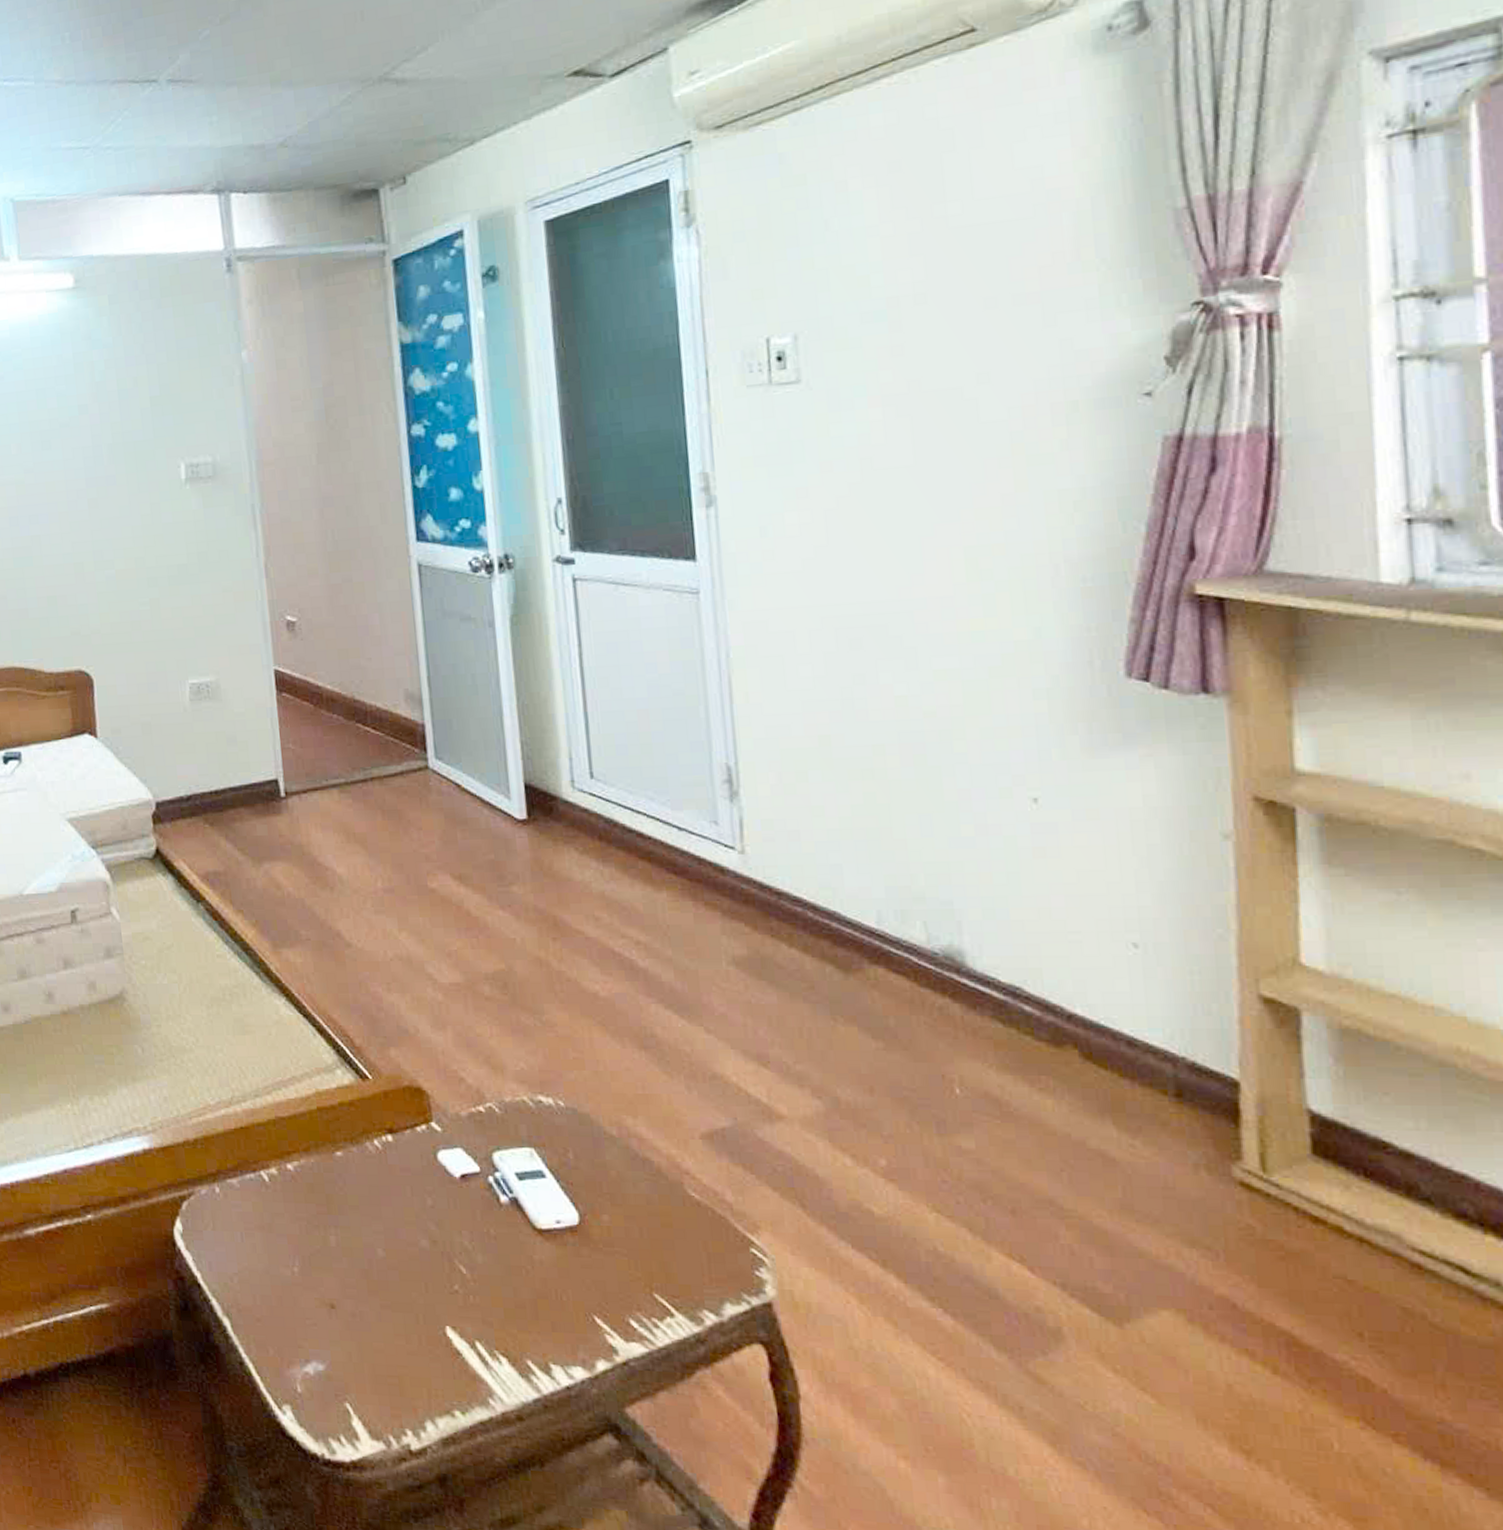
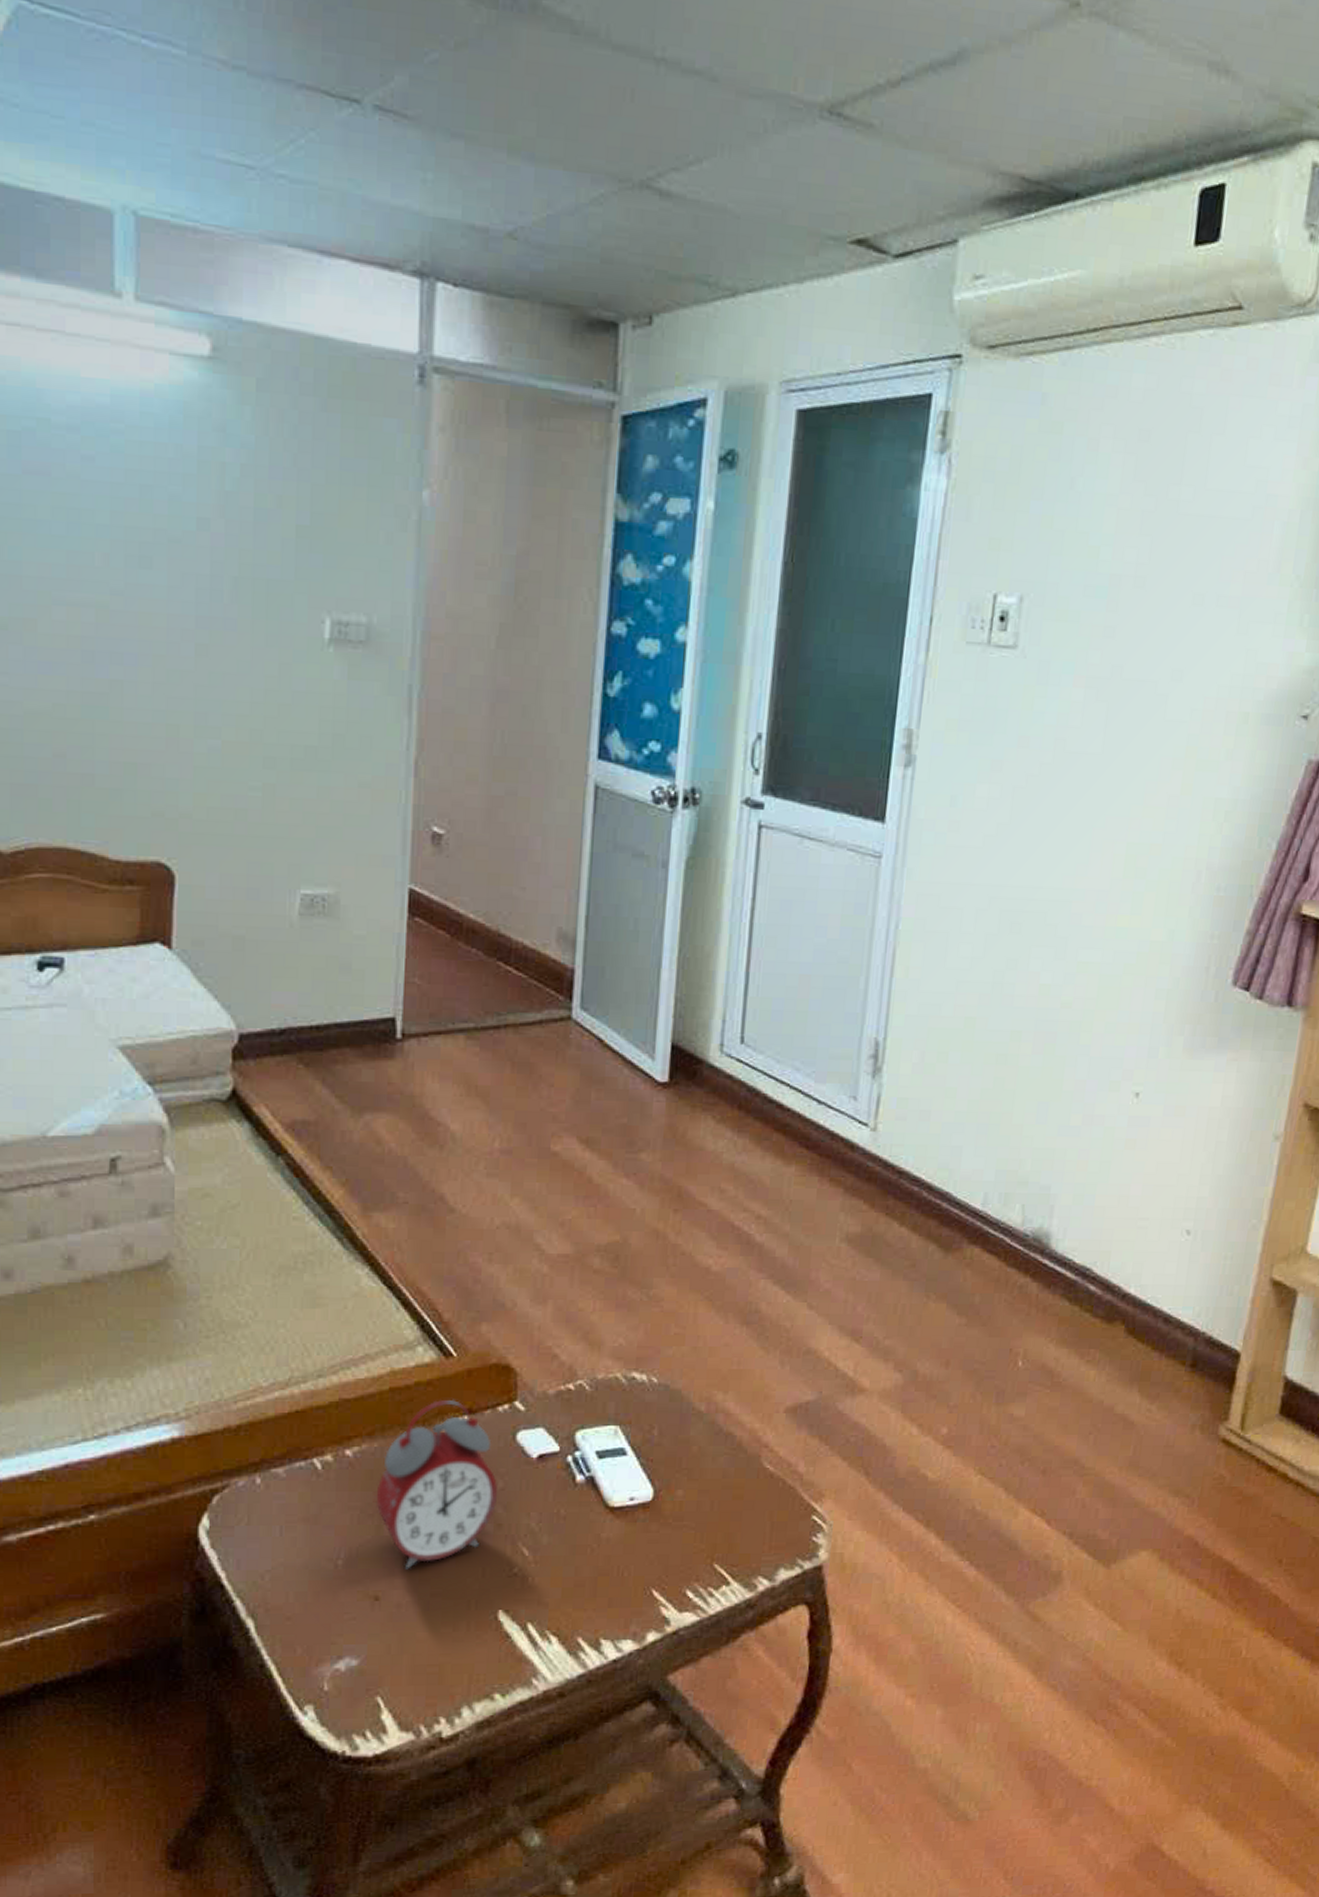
alarm clock: none [318,1119,429,1280] -> present [376,1399,498,1570]

